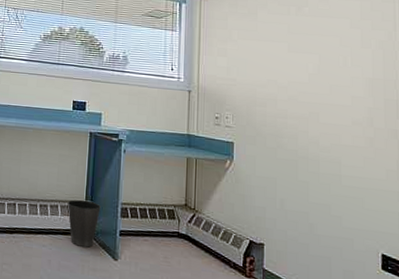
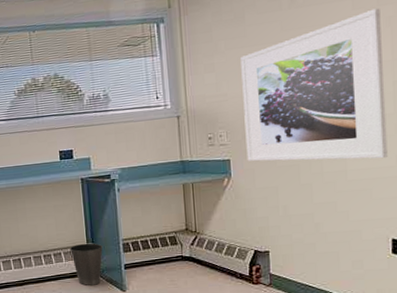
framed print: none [250,31,379,171] -> present [241,8,388,162]

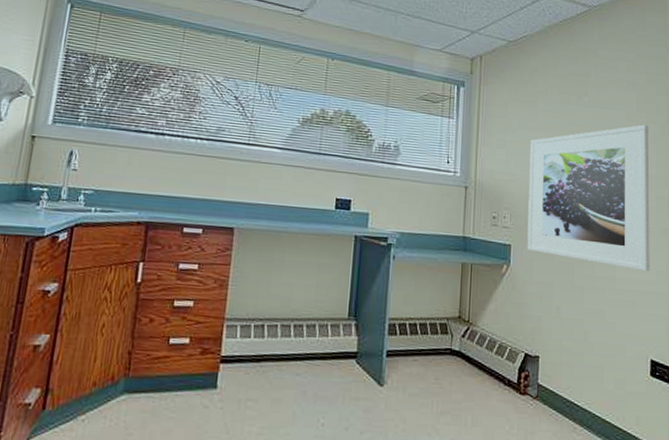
waste basket: present [69,243,103,285] -> none [326,317,365,373]

